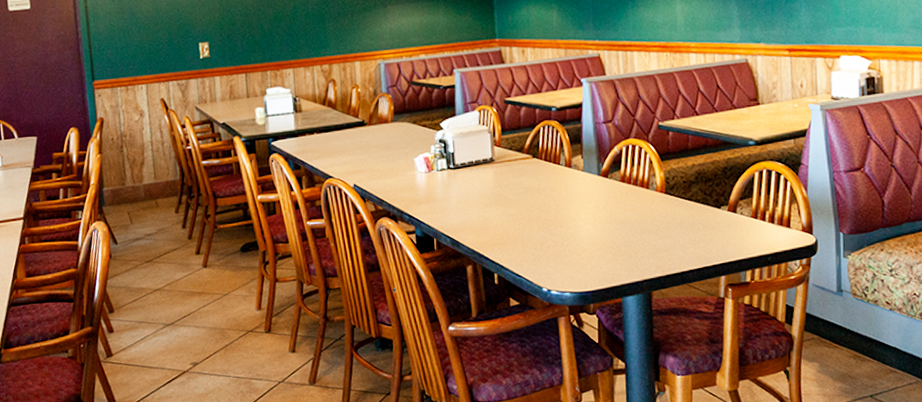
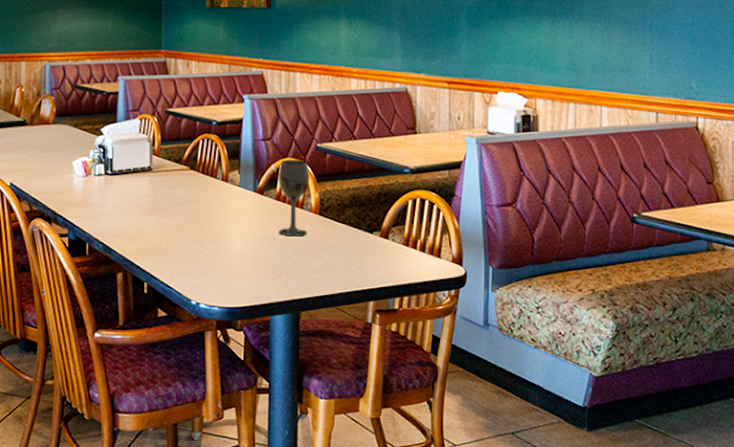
wine glass: none [621,140,654,217] -> present [278,160,310,237]

